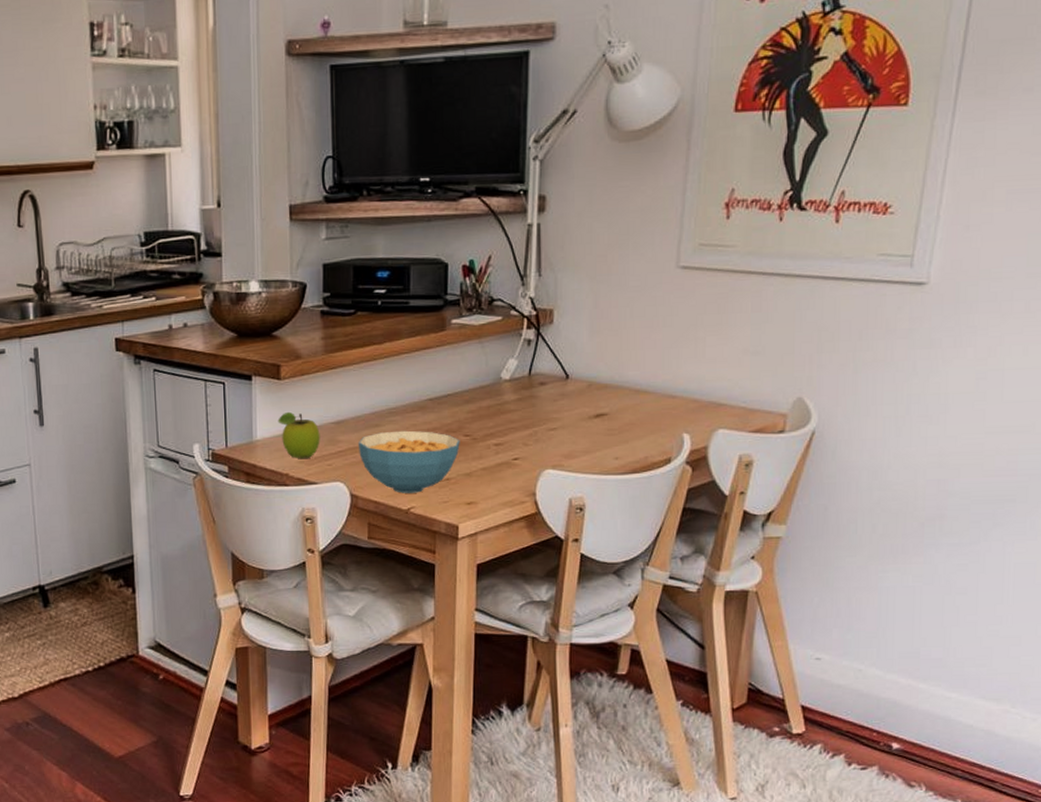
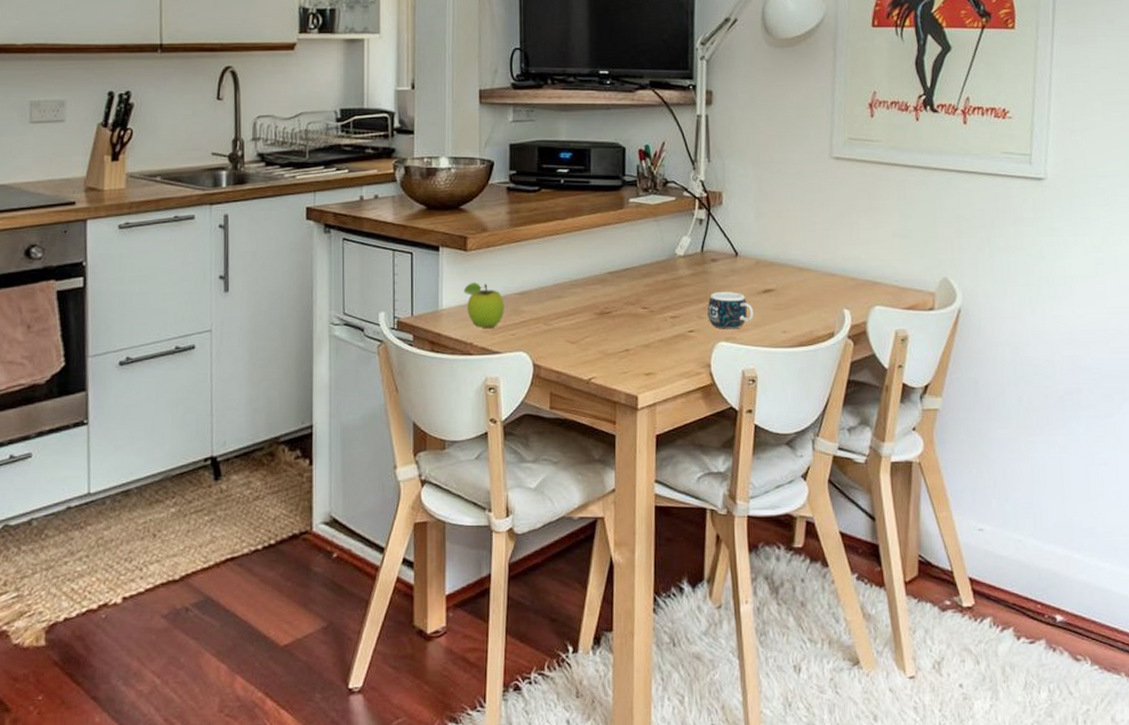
cereal bowl: present [358,430,460,493] -> none [540,302,638,364]
mug: none [534,417,584,457] -> present [707,292,754,329]

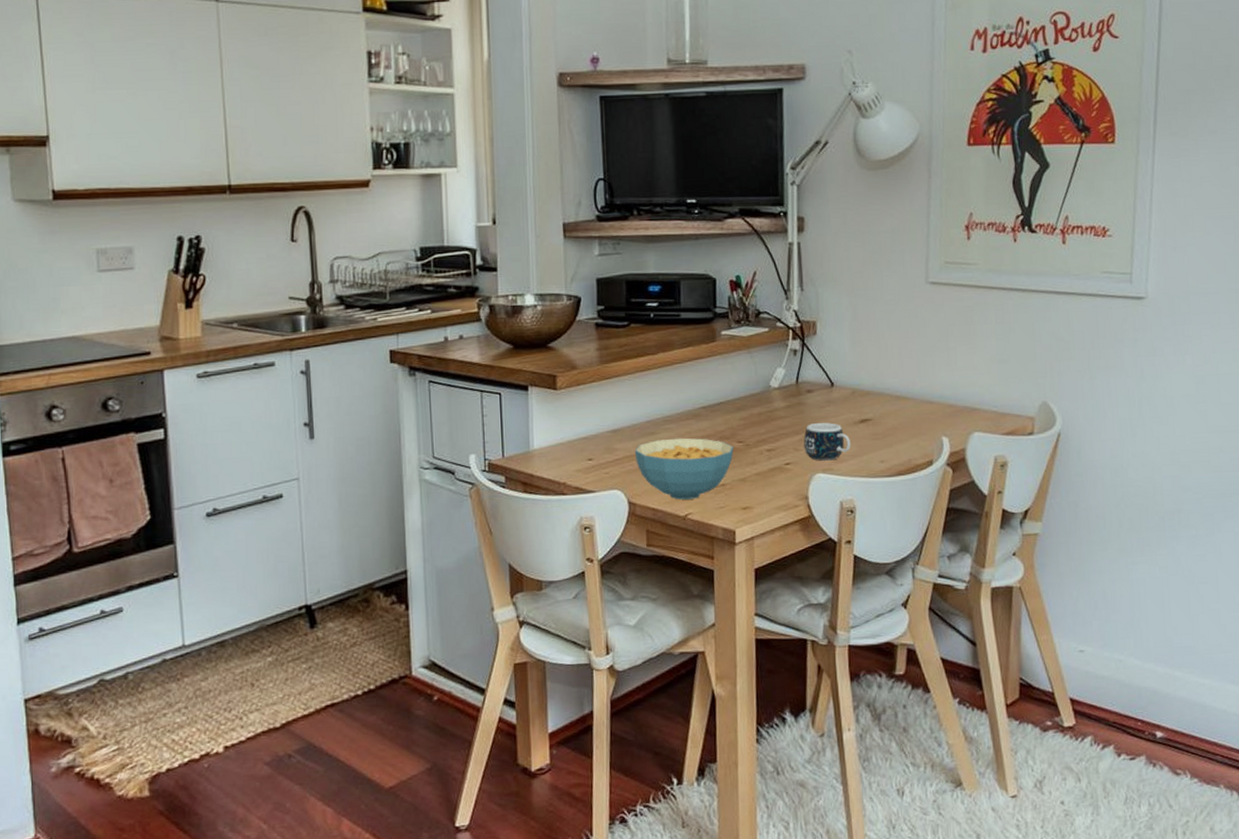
fruit: present [463,282,504,328] -> none [554,421,597,467]
cereal bowl: none [540,302,638,364] -> present [634,438,734,500]

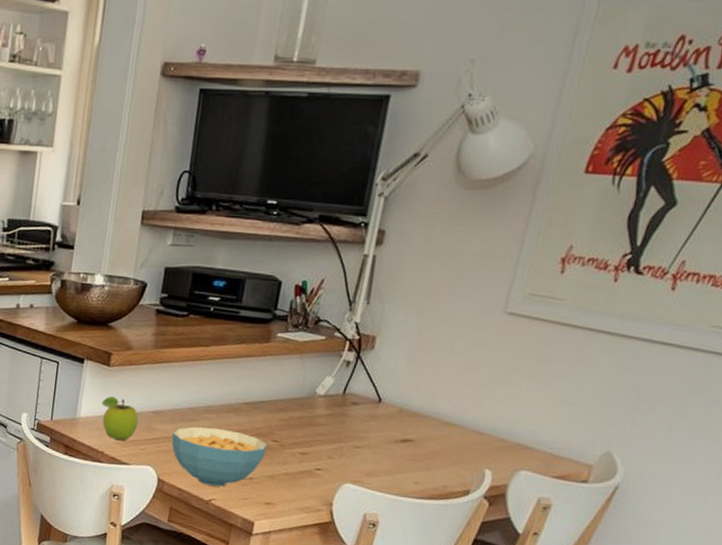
fruit: none [554,421,597,467] -> present [101,396,139,440]
mug: present [803,423,851,461] -> none [338,435,388,474]

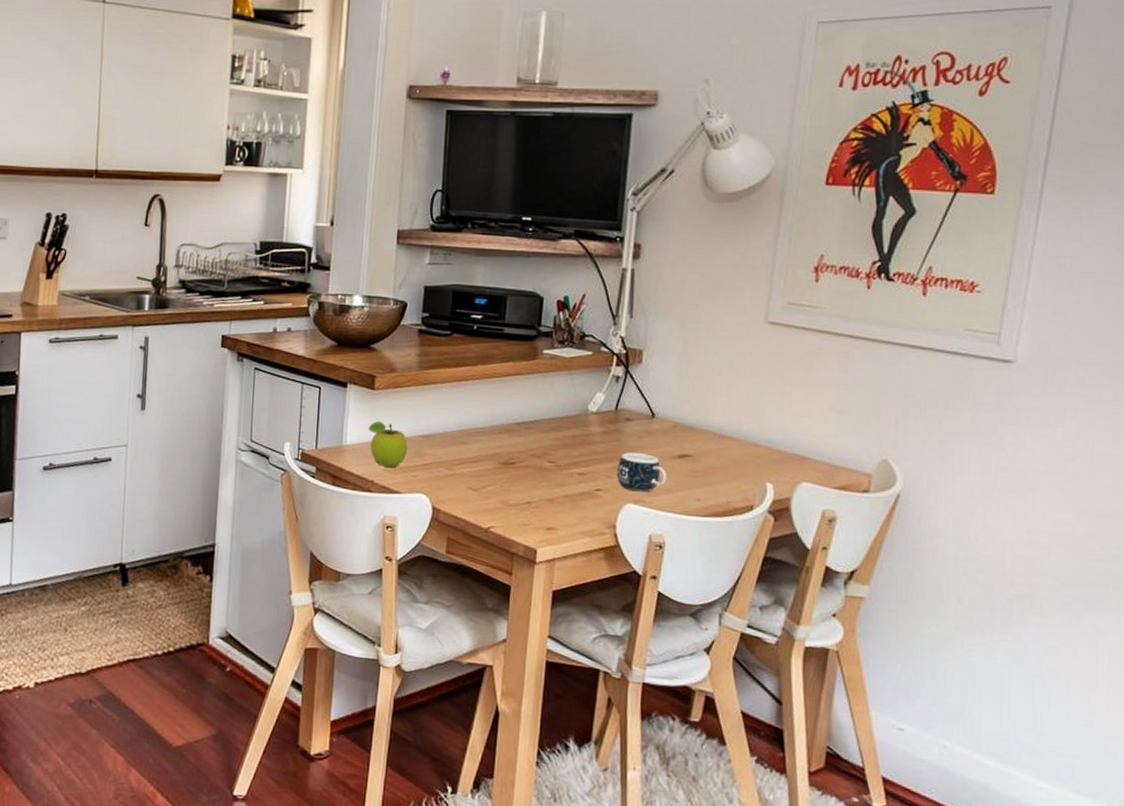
cereal bowl: present [171,426,268,487] -> none [443,450,544,513]
mug: none [338,435,388,474] -> present [617,452,667,492]

